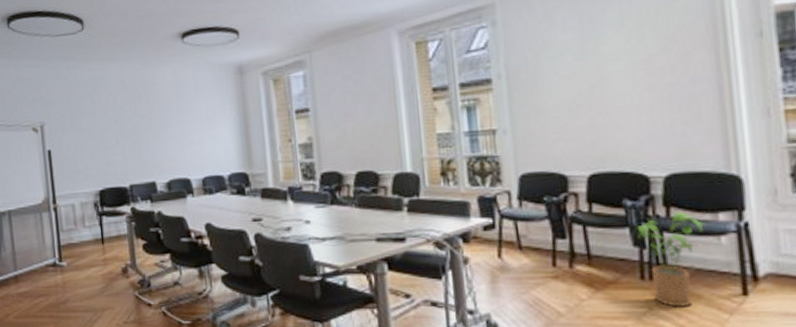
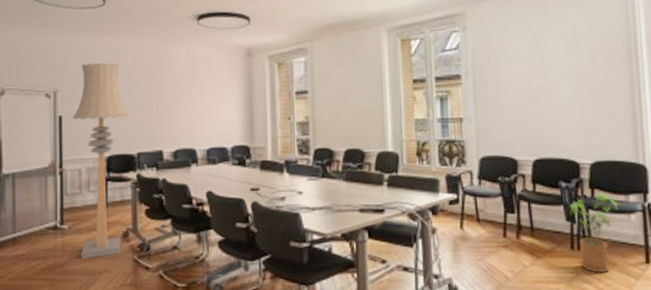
floor lamp: none [62,91,121,296] -> present [73,63,129,259]

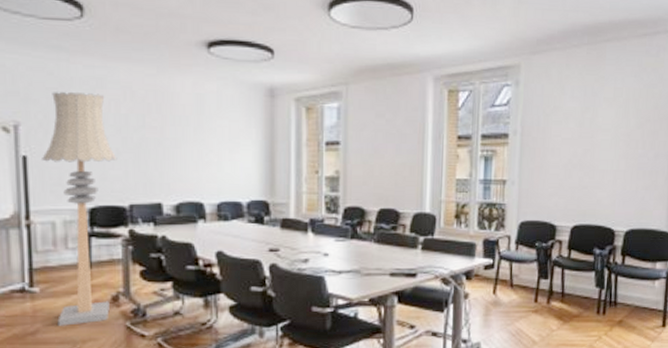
house plant: present [569,193,620,273] -> none [600,260,647,336]

